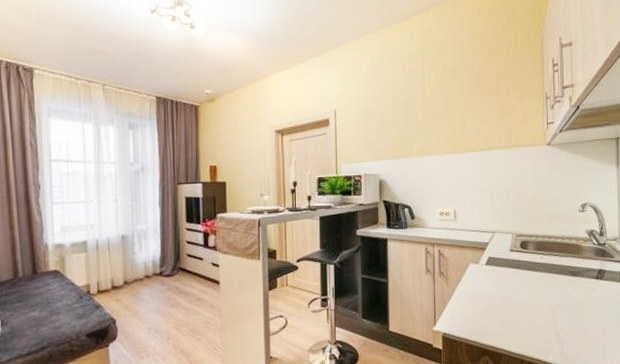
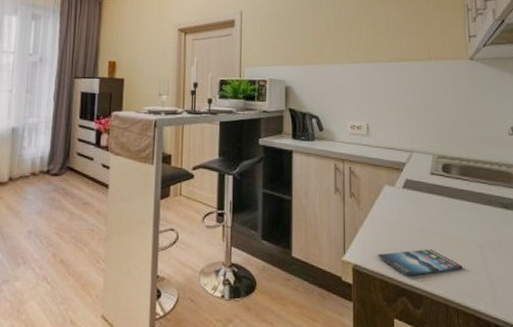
smartphone: none [464,315,536,338] -> present [378,249,463,276]

